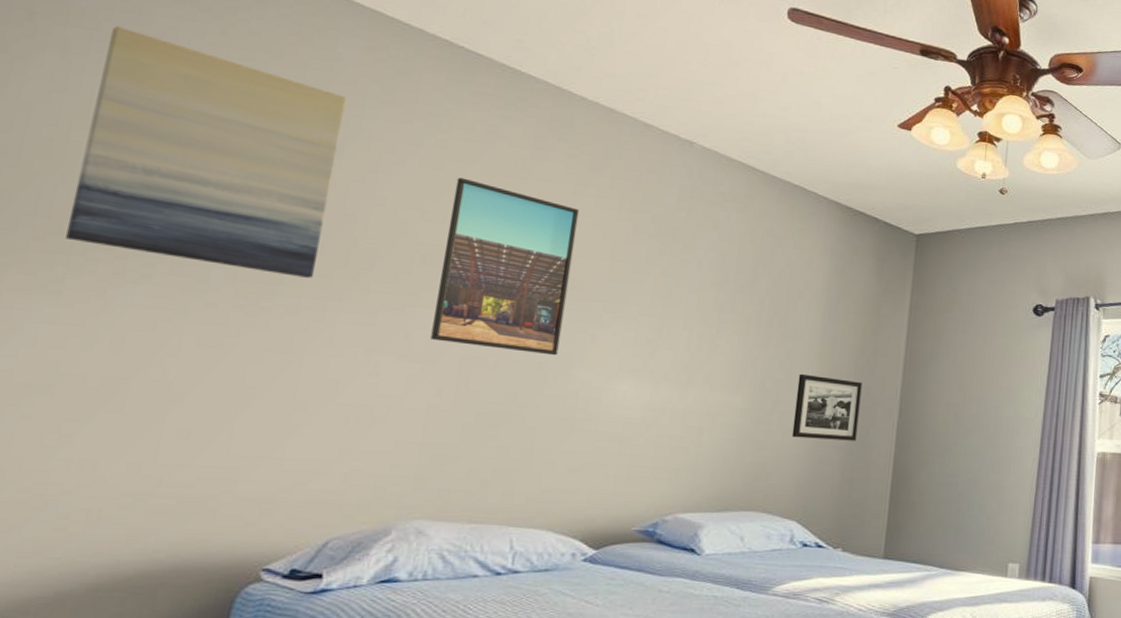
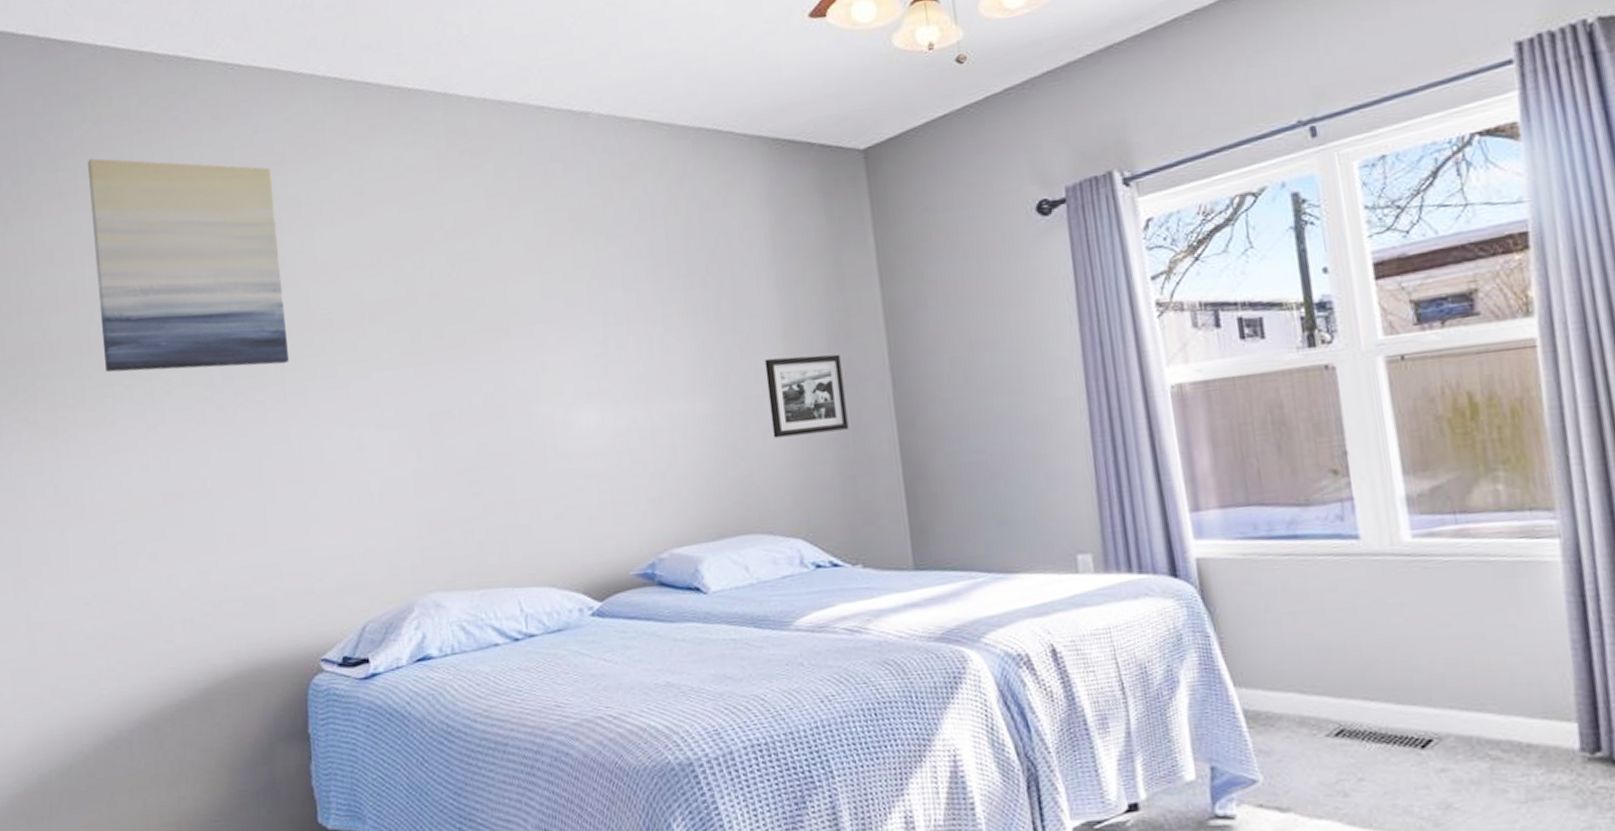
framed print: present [430,177,580,356] -> none [380,221,514,402]

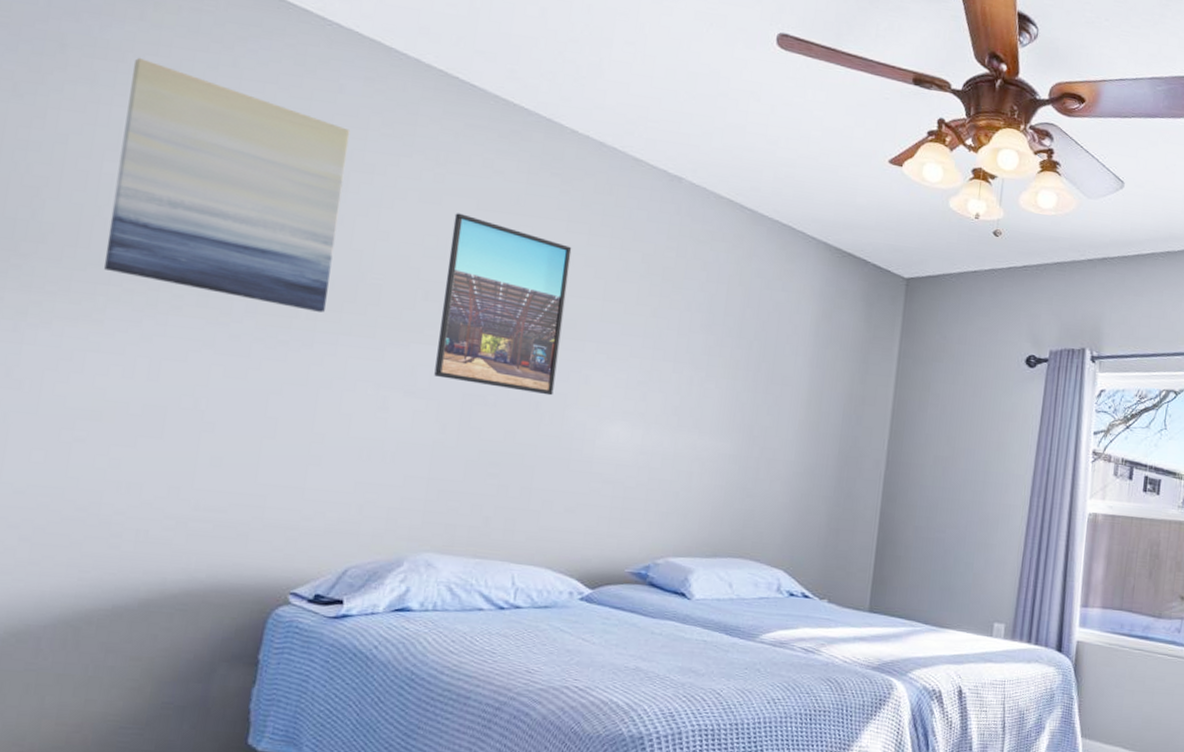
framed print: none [380,221,514,402] -> present [434,213,572,396]
picture frame: present [764,354,849,438] -> none [779,421,850,492]

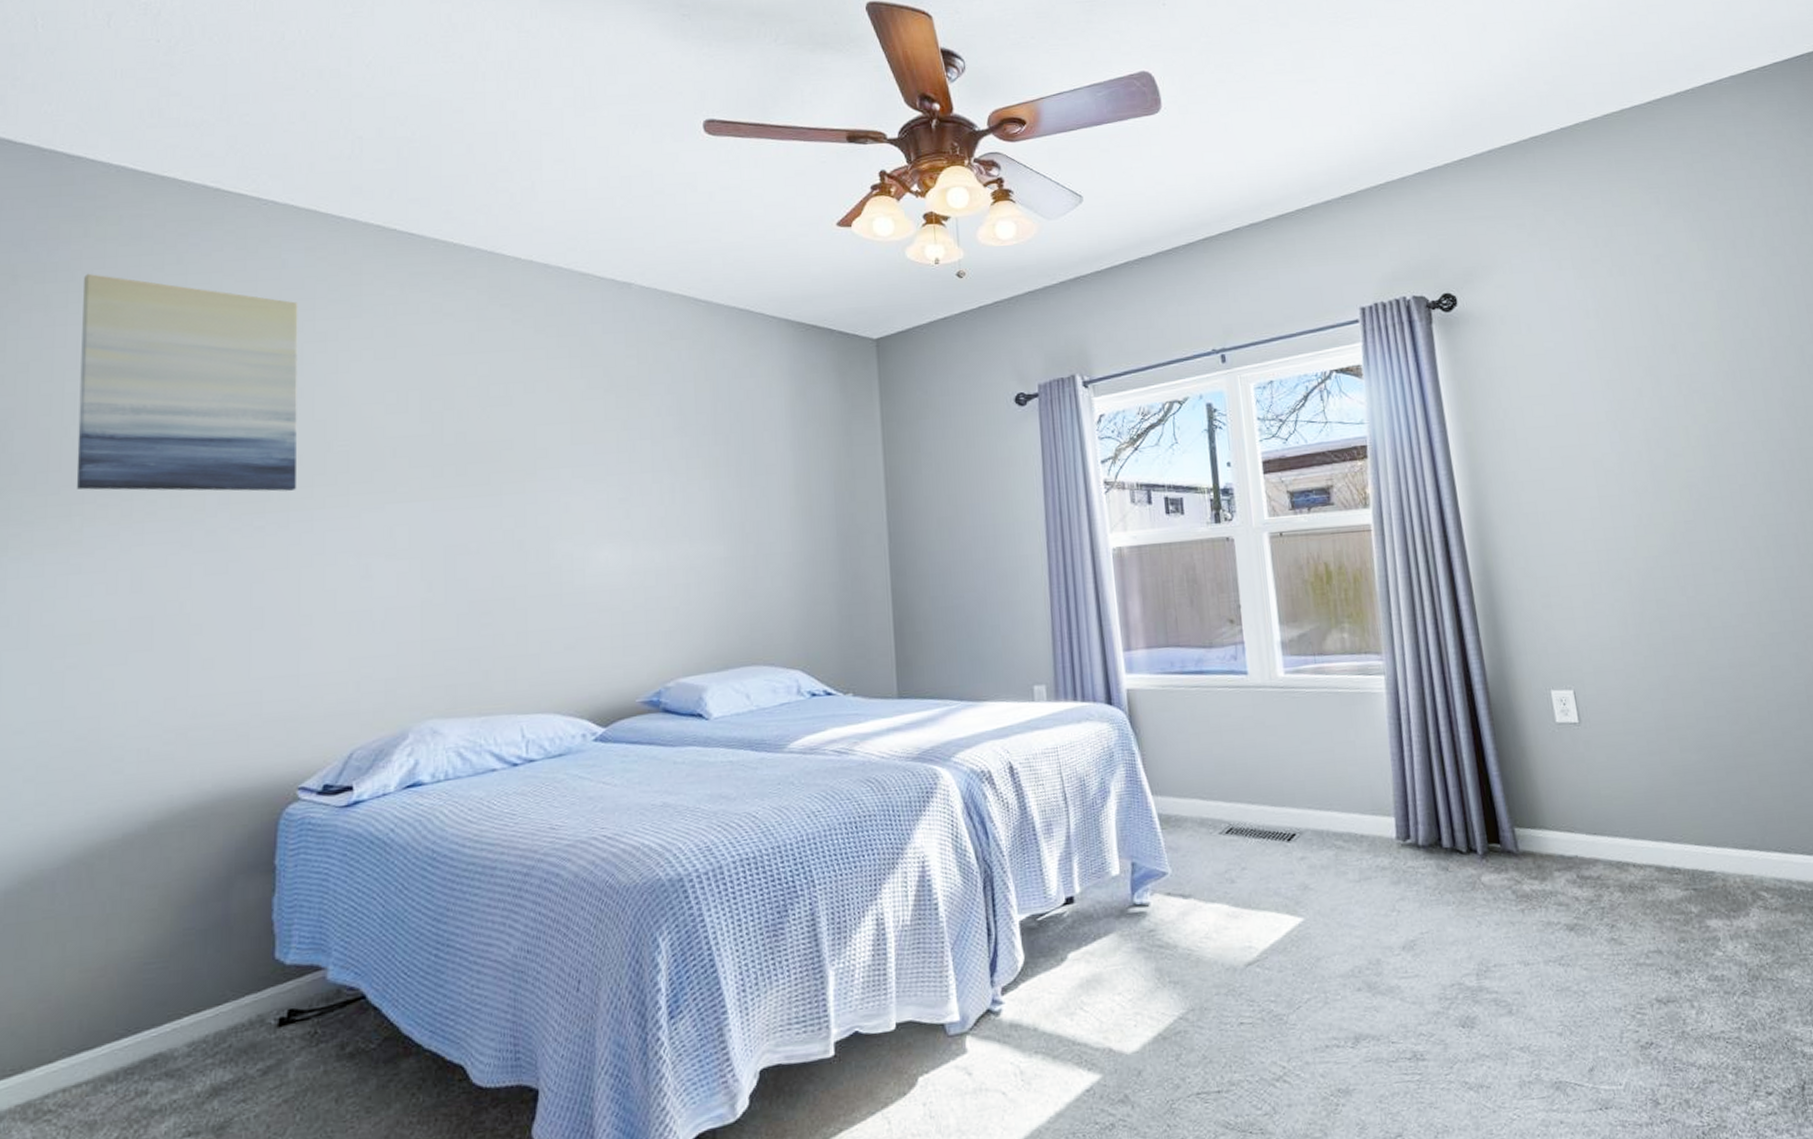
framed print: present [434,213,572,396] -> none [411,363,535,534]

